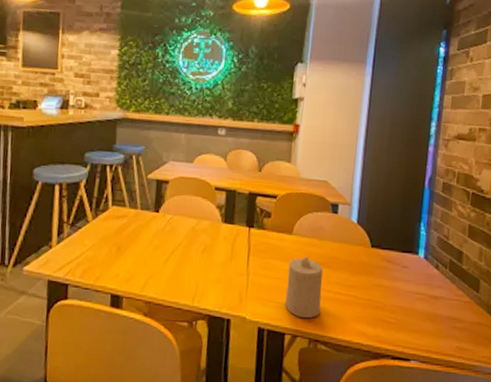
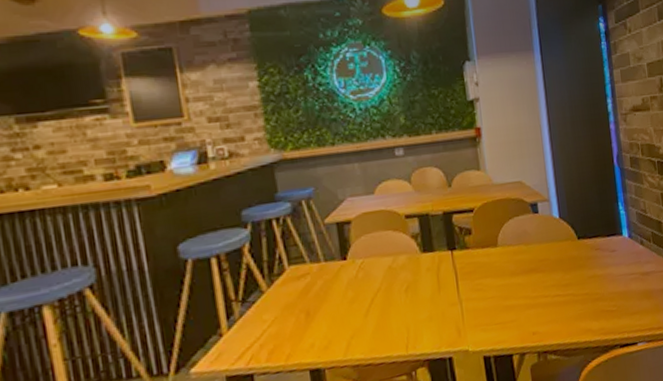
candle: present [285,256,323,318] -> none [501,265,543,333]

